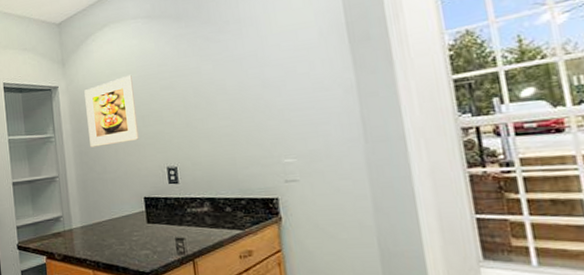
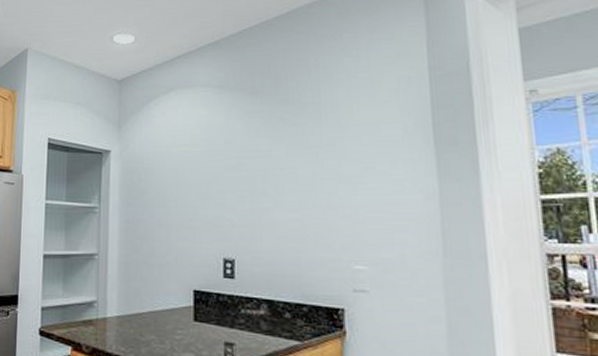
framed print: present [84,74,139,148] -> none [139,148,195,225]

